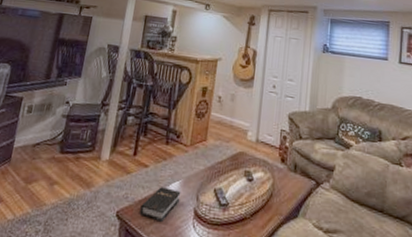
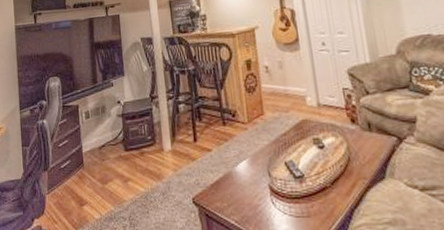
hardback book: present [139,187,181,222] -> none [214,168,252,203]

